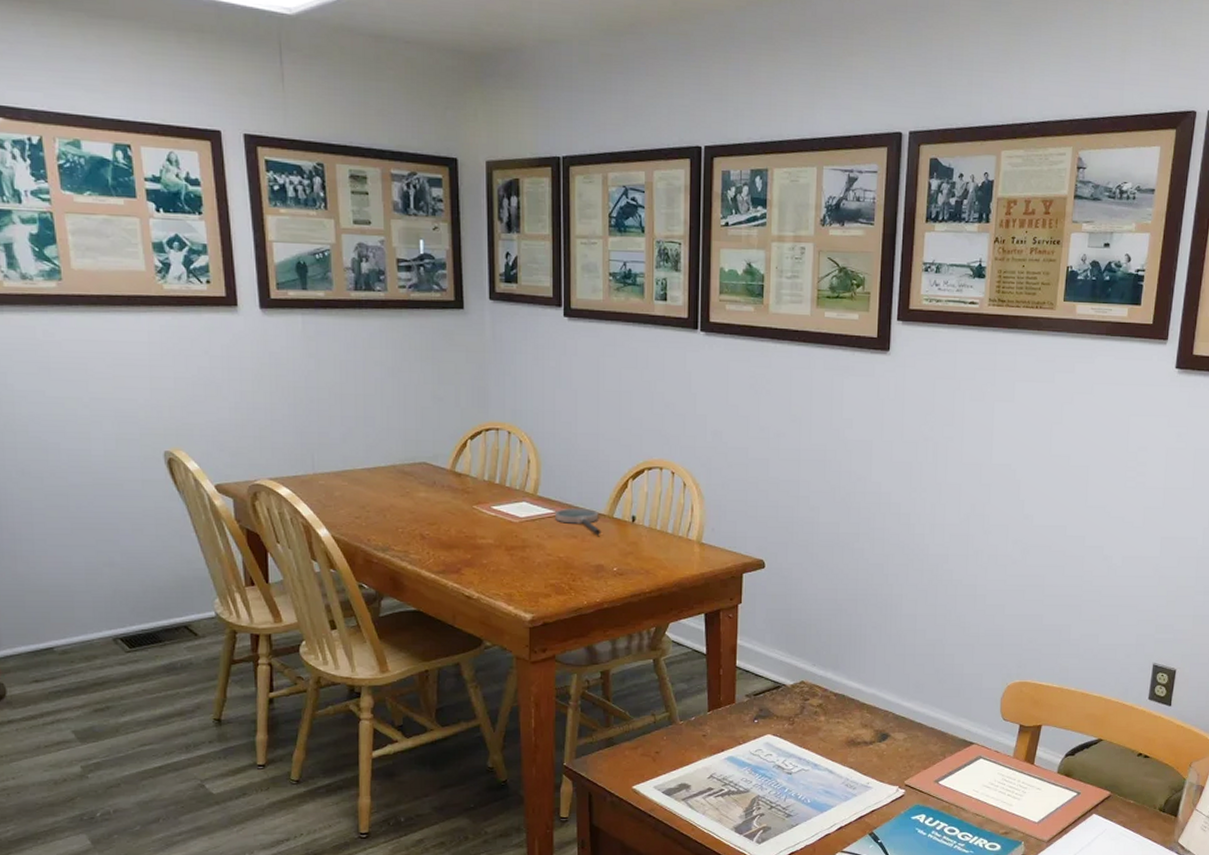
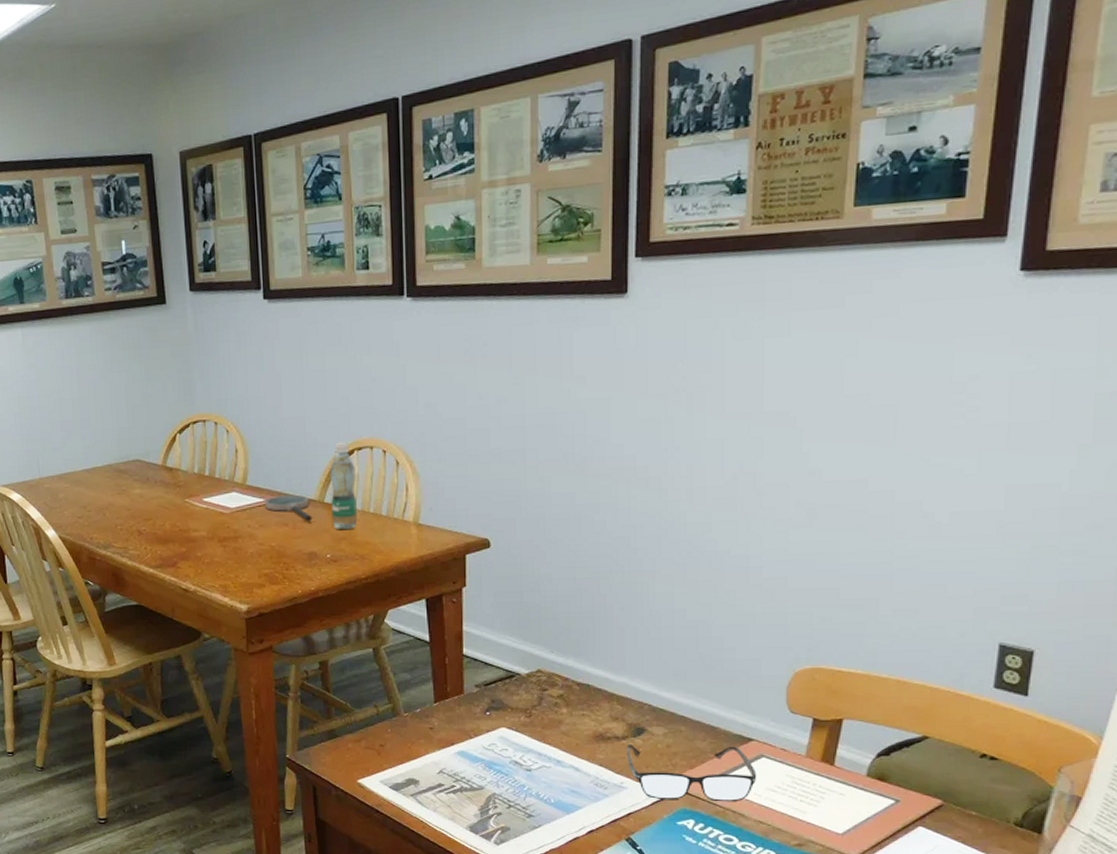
bottle: none [620,461,645,545] -> present [330,442,357,531]
eyeglasses: none [872,749,976,798] -> present [626,745,757,802]

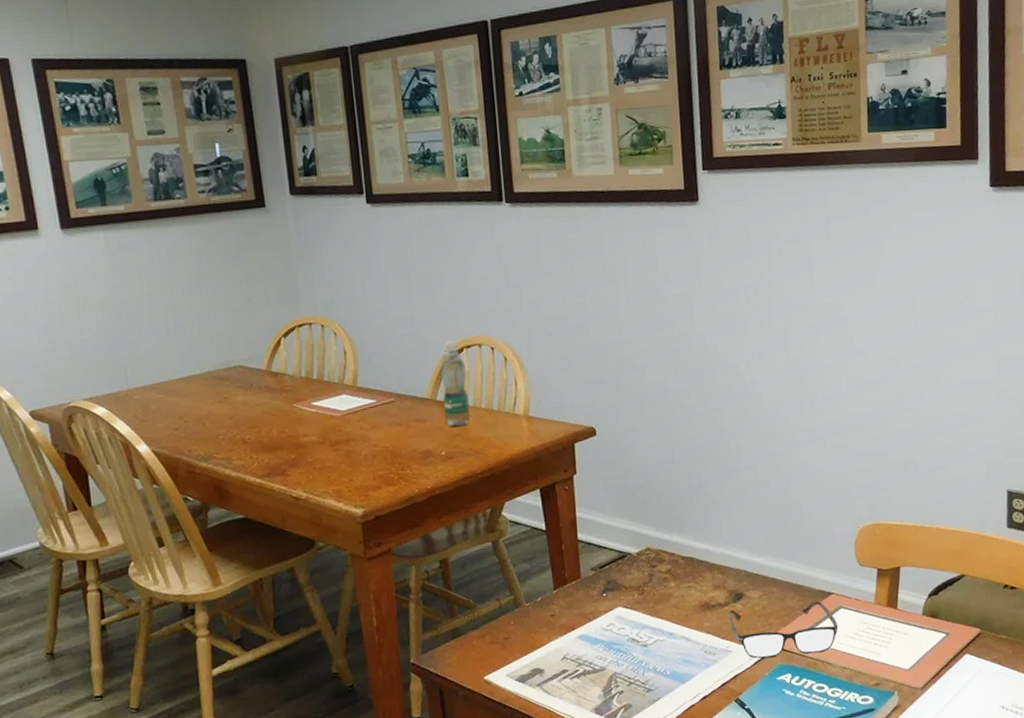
magnifying glass: present [264,494,313,522] -> none [376,394,426,421]

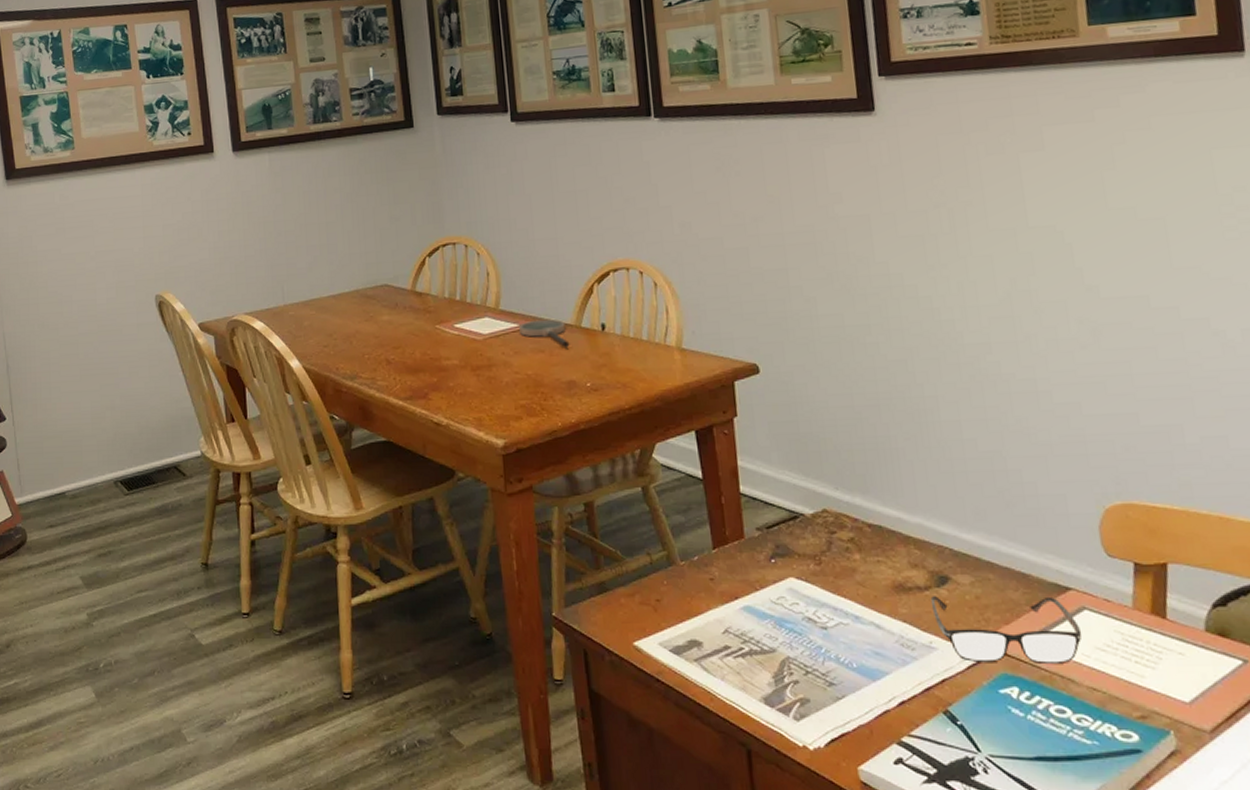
magnifying glass: none [376,394,426,421] -> present [518,319,570,349]
bottle: present [440,340,470,427] -> none [585,263,617,357]

